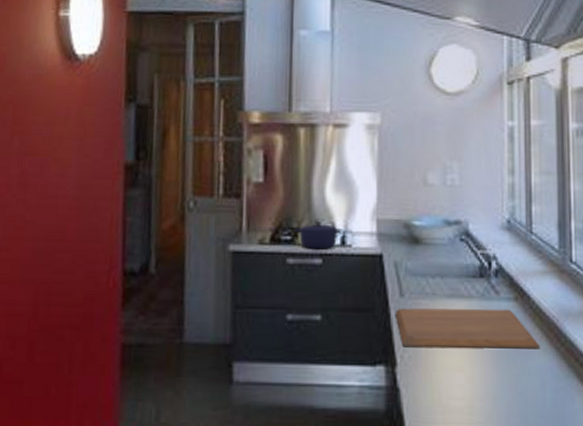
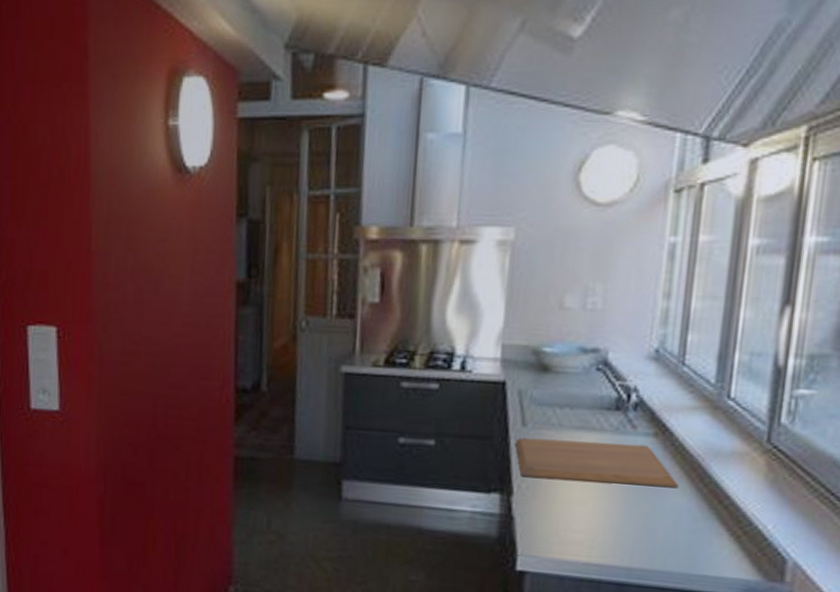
cooking pot: present [294,220,342,249] -> none [410,343,463,374]

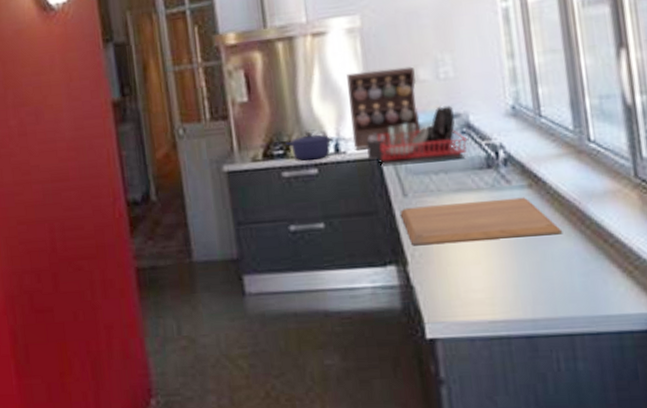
cooking pot: none [410,343,463,374] -> present [285,131,335,161]
spice rack: none [481,288,561,372] -> present [346,66,421,150]
dish rack: none [492,338,602,396] -> present [366,105,468,165]

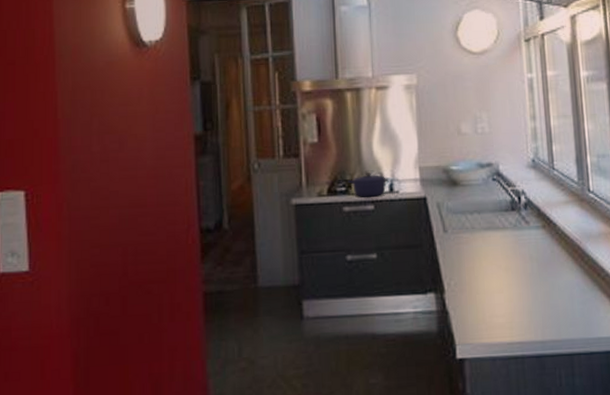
spice rack: present [346,66,421,150] -> none [403,121,461,190]
dish rack: present [366,105,468,165] -> none [416,156,497,204]
chopping board: present [400,197,563,246] -> none [440,236,567,276]

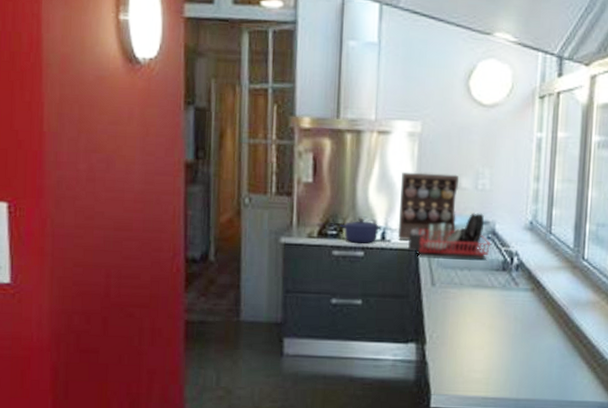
spice rack: none [403,121,461,190] -> present [397,171,459,241]
dish rack: none [416,156,497,204] -> present [407,213,491,260]

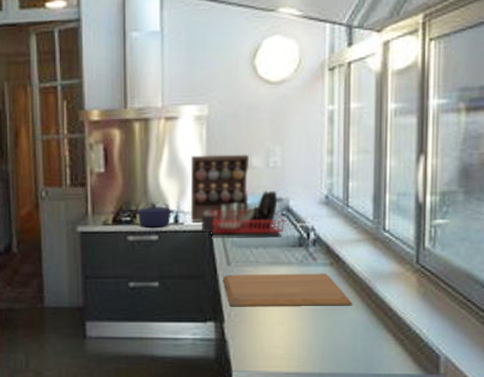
chopping board: none [426,295,551,332] -> present [222,273,353,307]

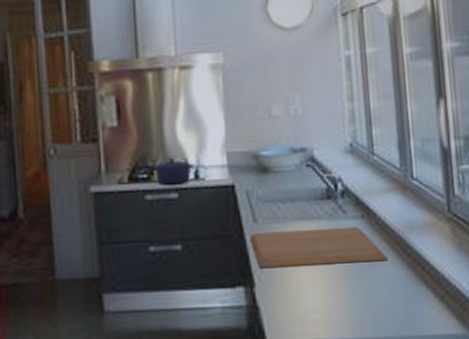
spice rack: present [190,154,250,223] -> none [209,103,272,177]
dish rack: present [201,191,286,237] -> none [223,140,312,192]

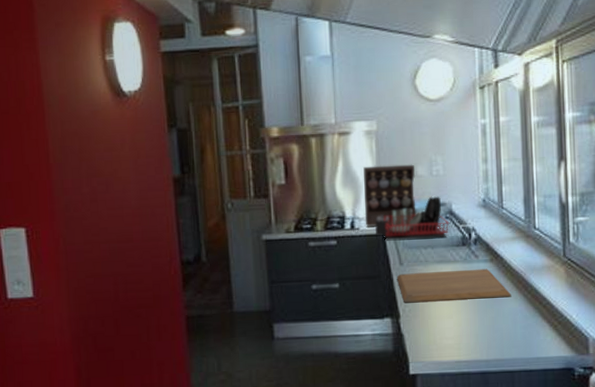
cooking pot: present [150,157,195,185] -> none [313,210,351,234]
spice rack: none [209,103,272,177] -> present [363,164,416,227]
dish rack: none [223,140,312,192] -> present [375,196,450,240]

